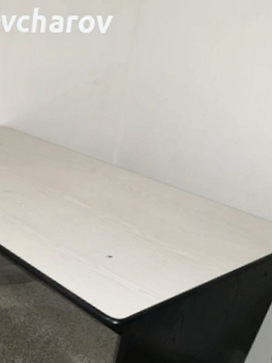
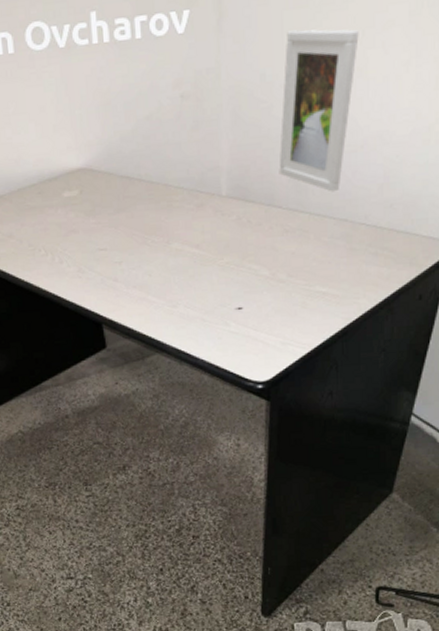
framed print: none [162,42,251,176] -> present [279,29,359,192]

